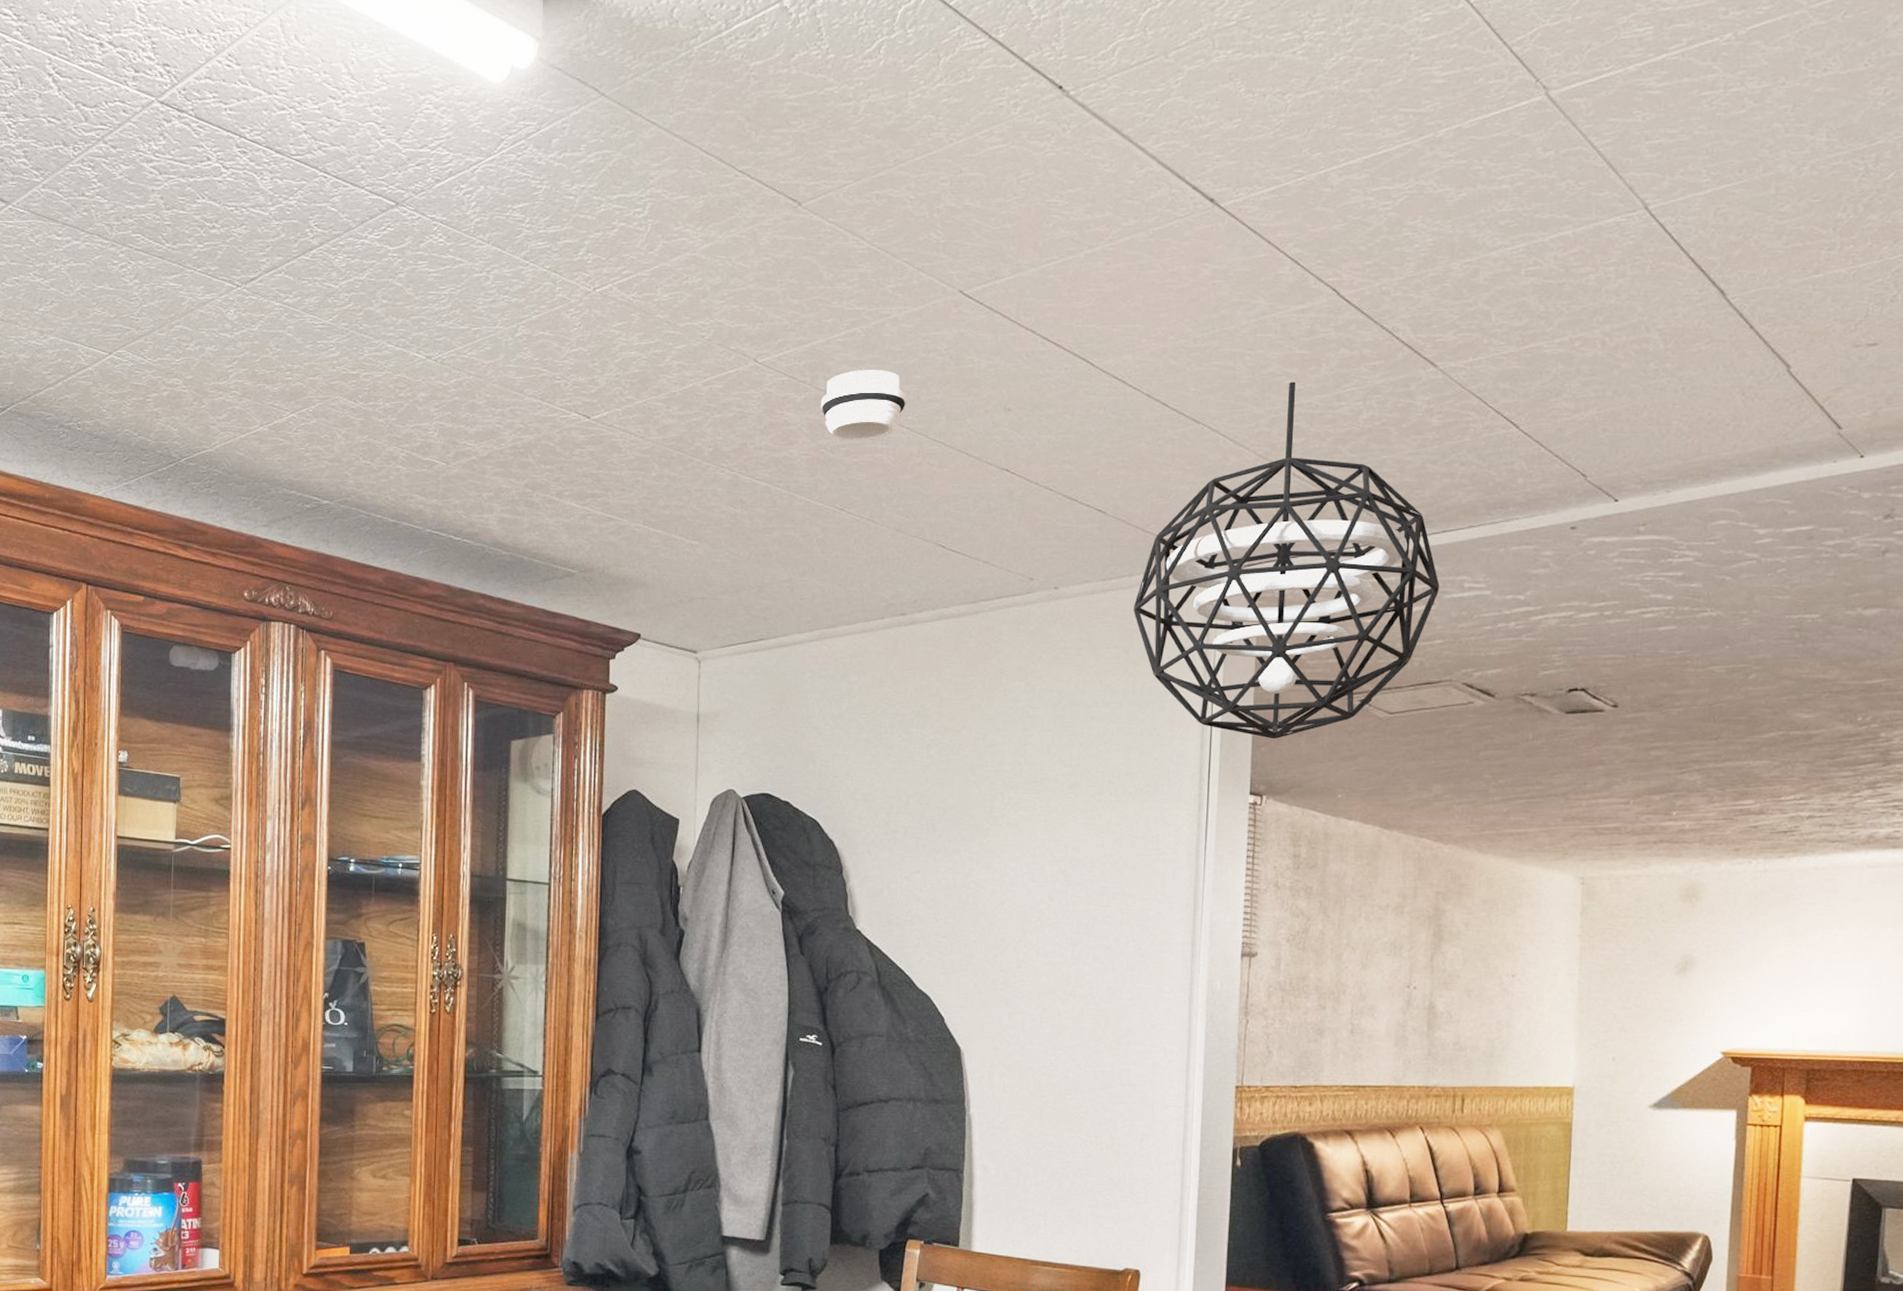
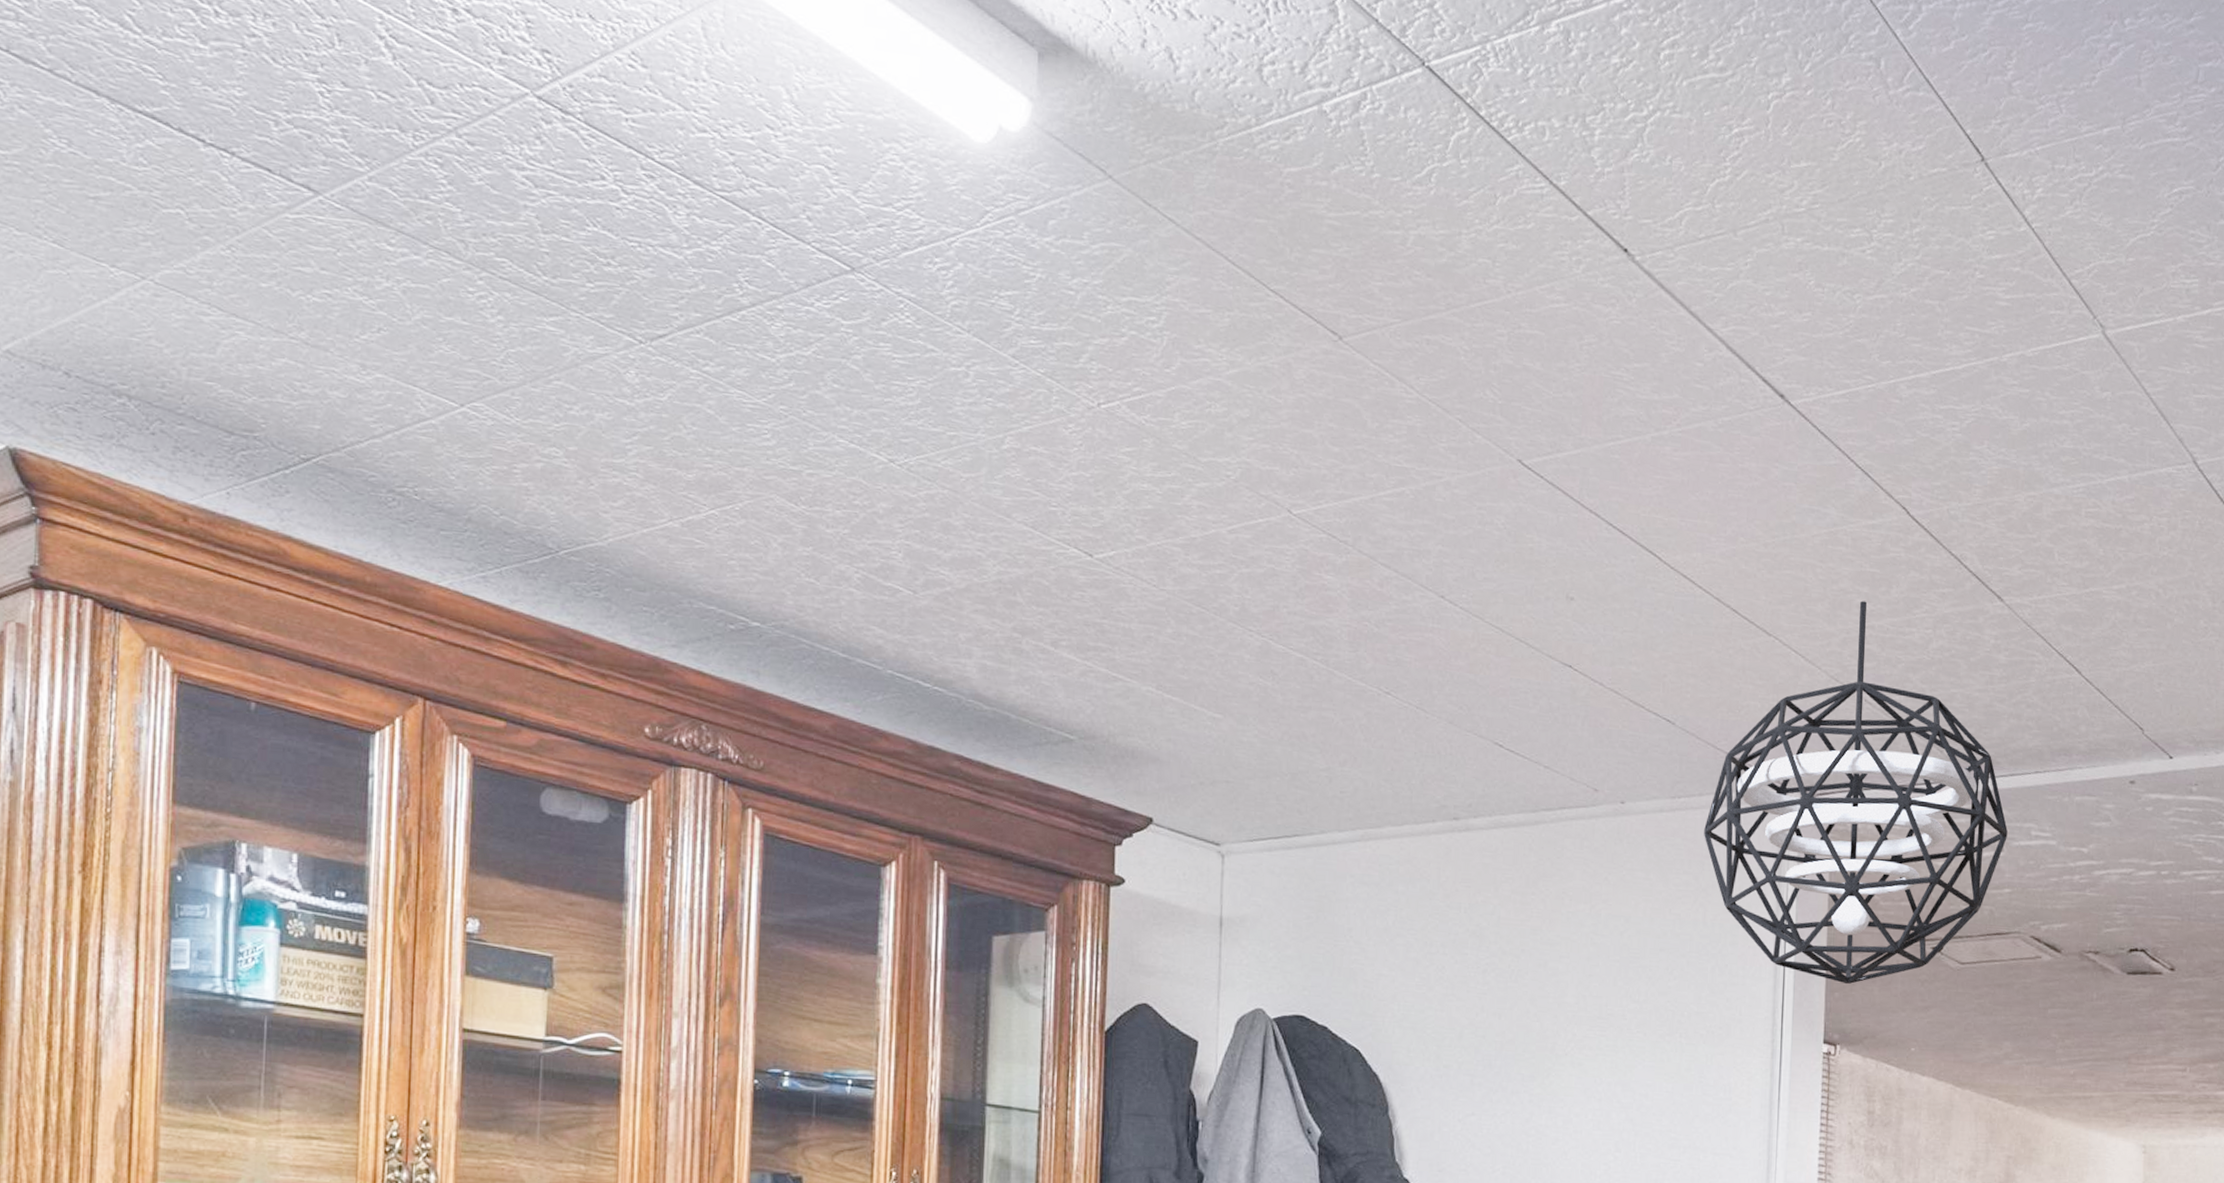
smoke detector: present [820,370,907,440] -> none [1363,535,1461,617]

